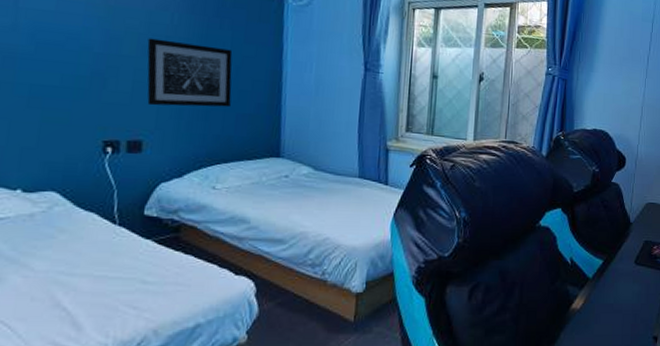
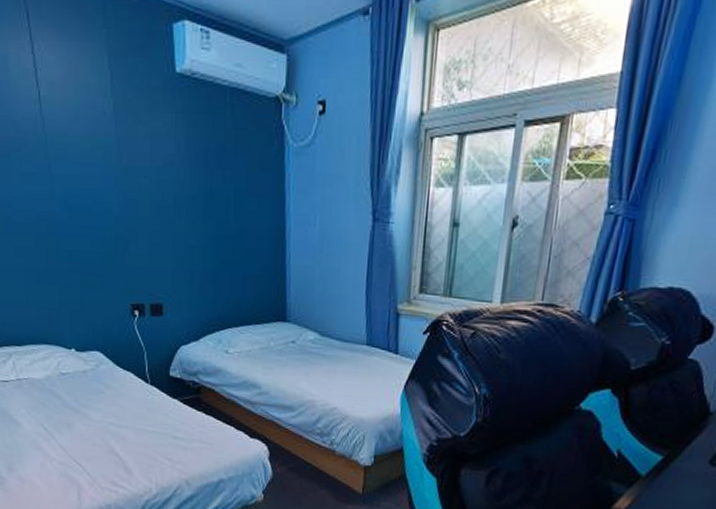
wall art: present [147,38,233,107] -> none [158,197,238,269]

